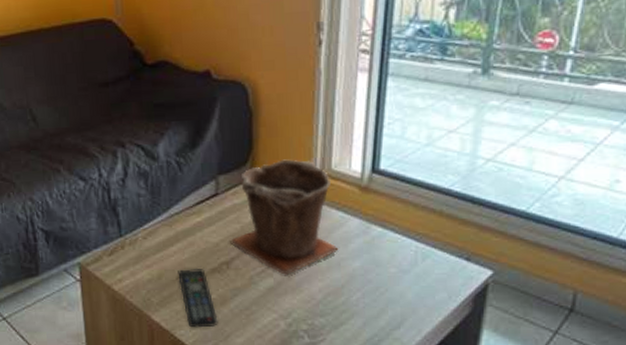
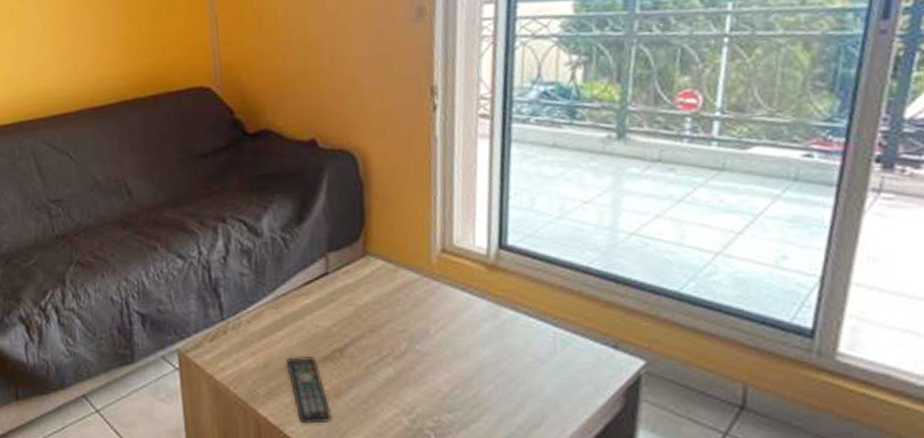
plant pot: present [230,159,339,275] -> none [343,234,466,364]

